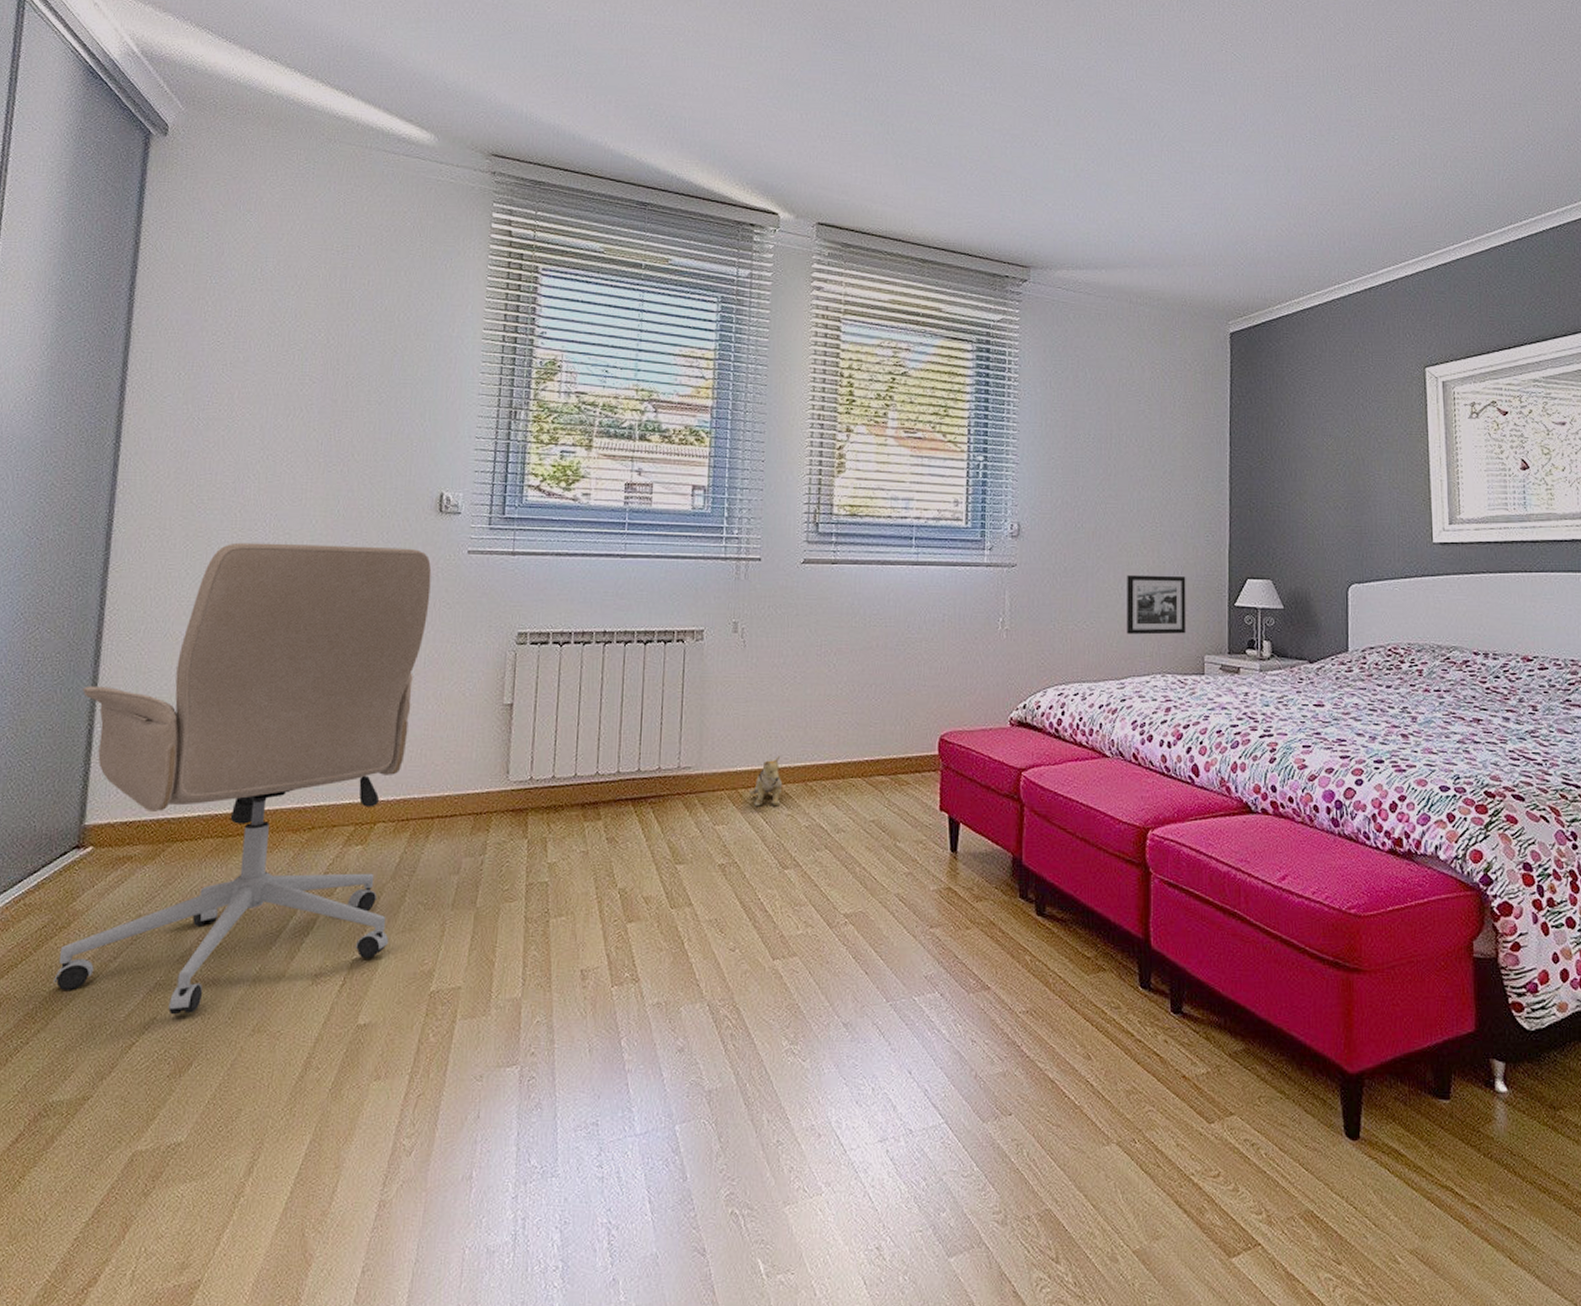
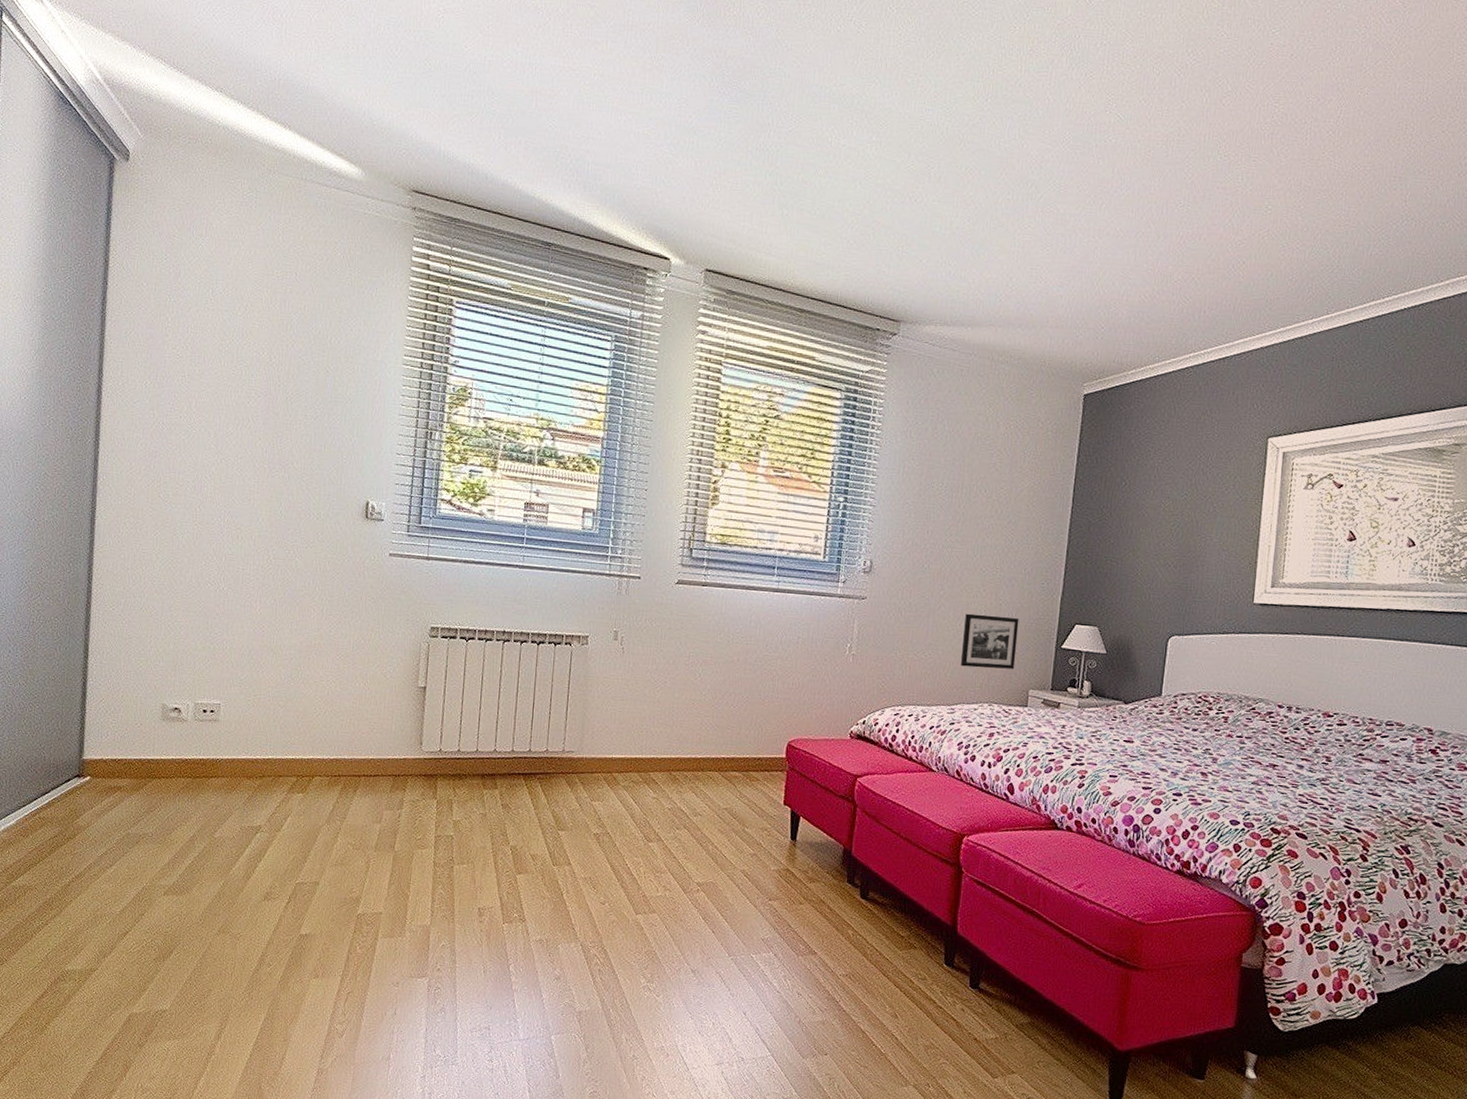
office chair: present [53,542,432,1015] -> none [64,533,359,914]
plush toy: present [750,756,783,807] -> none [622,748,651,789]

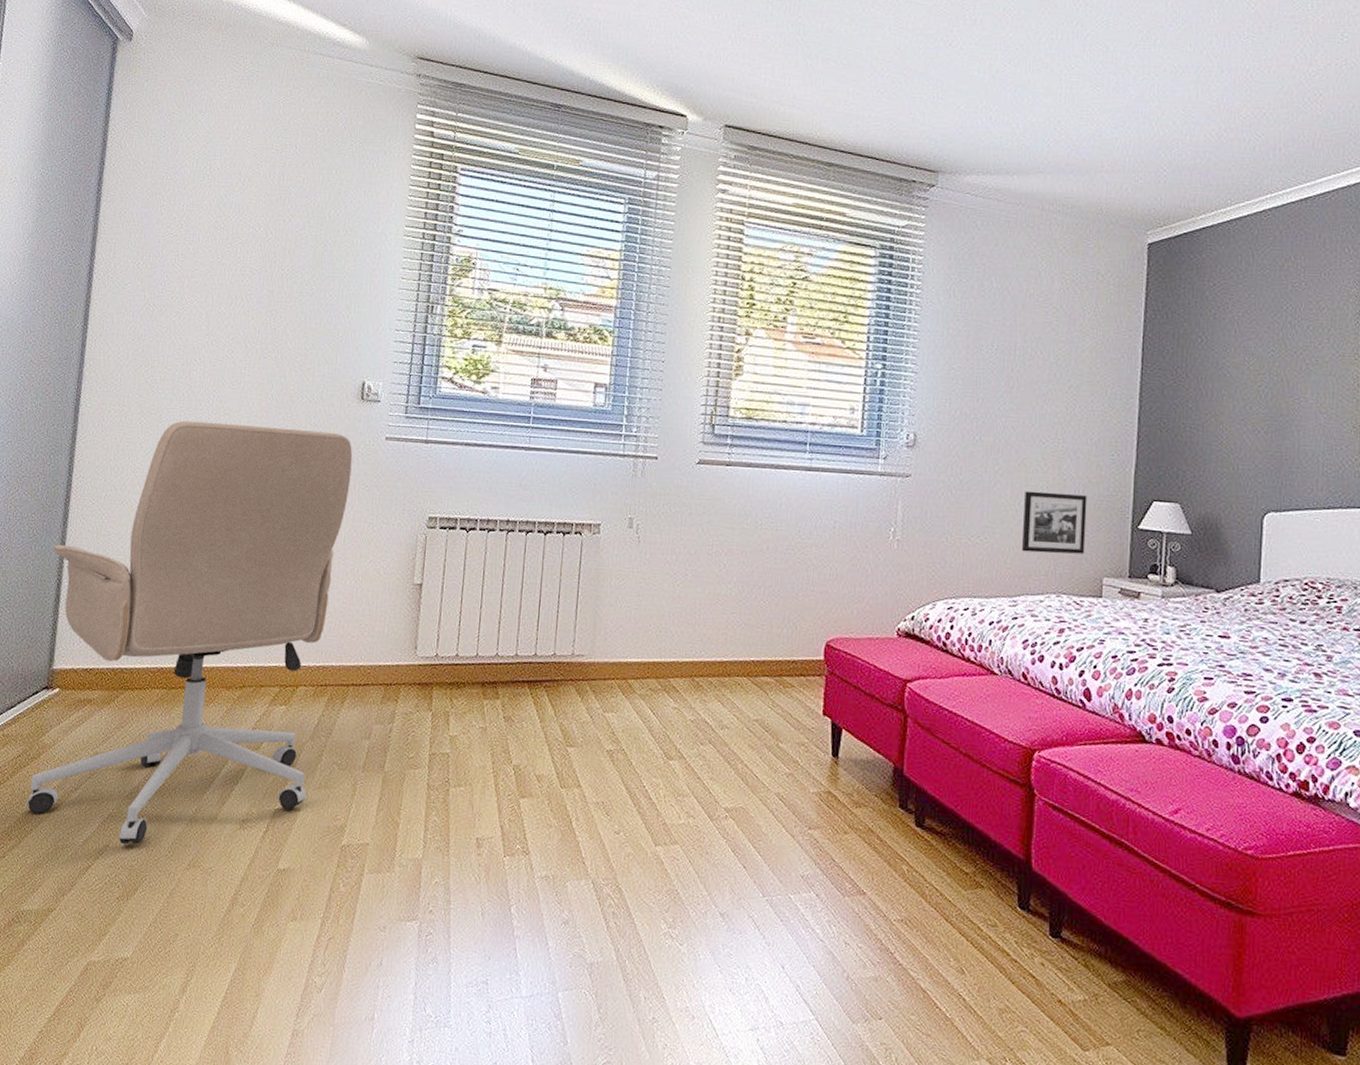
office chair: none [64,533,359,914] -> present [25,420,353,845]

